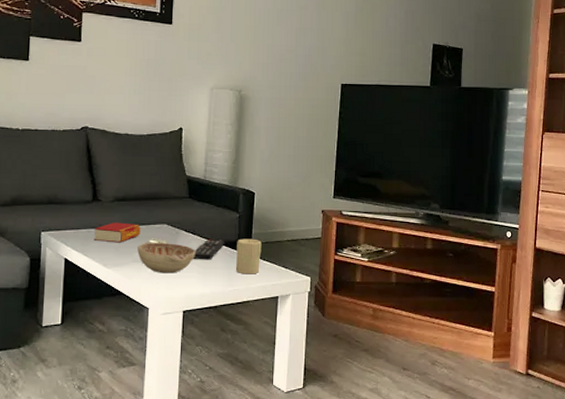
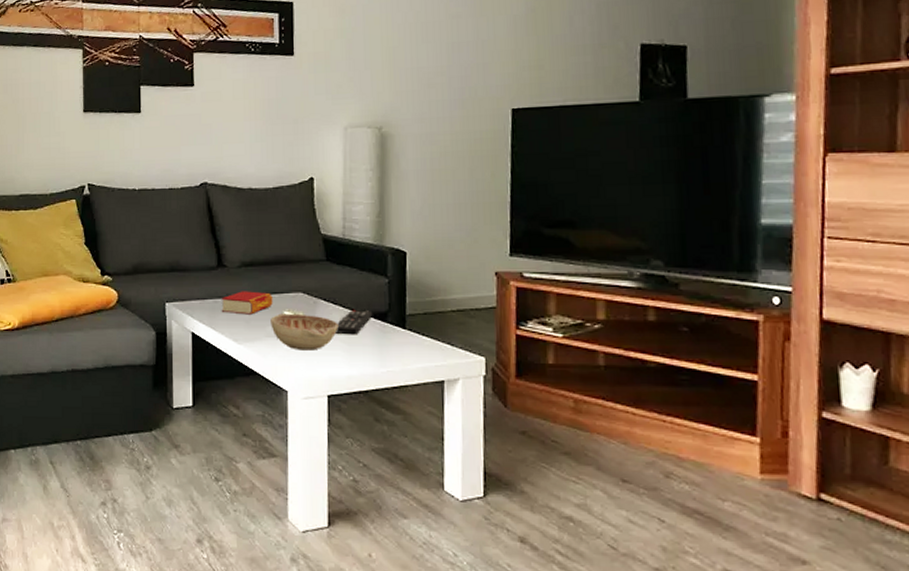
candle: present [235,239,262,274] -> none [387,309,419,353]

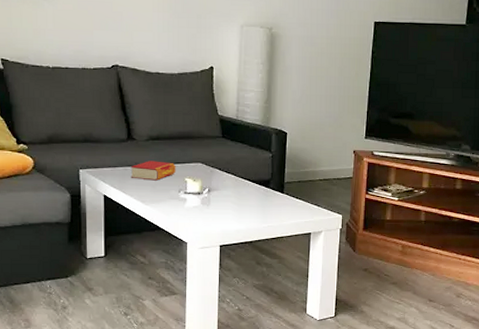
decorative bowl: present [270,313,339,351] -> none [174,180,230,210]
remote control: present [336,309,373,335] -> none [228,177,259,198]

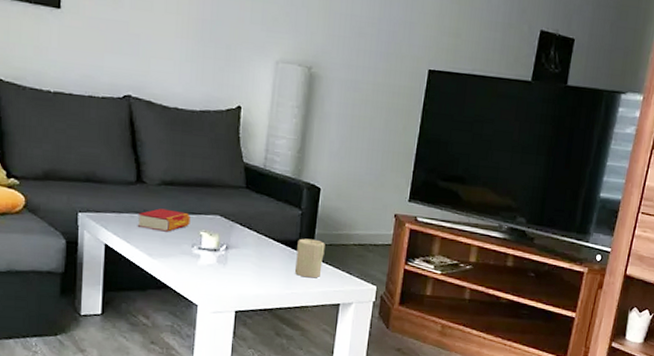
candle: none [269,177,294,212] -> present [294,238,325,278]

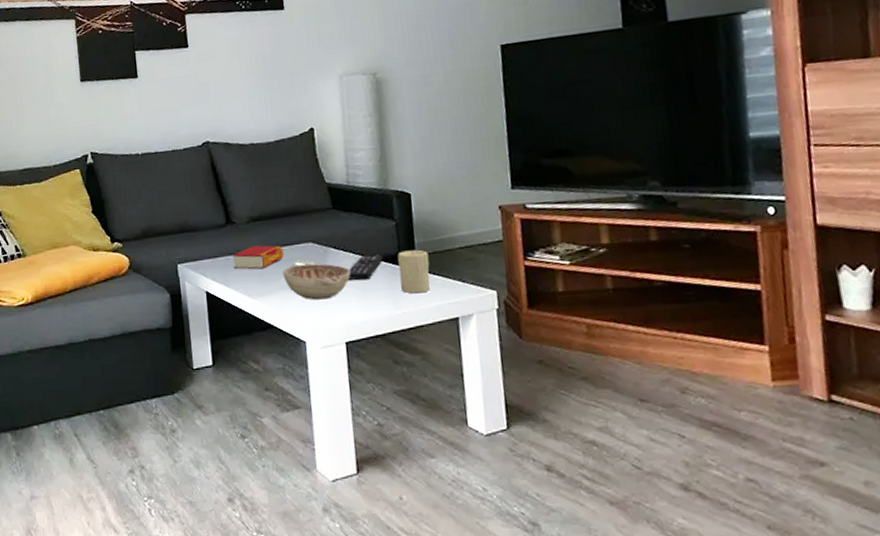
decorative bowl: none [186,233,252,270] -> present [283,263,351,300]
remote control: none [248,235,284,259] -> present [348,254,383,281]

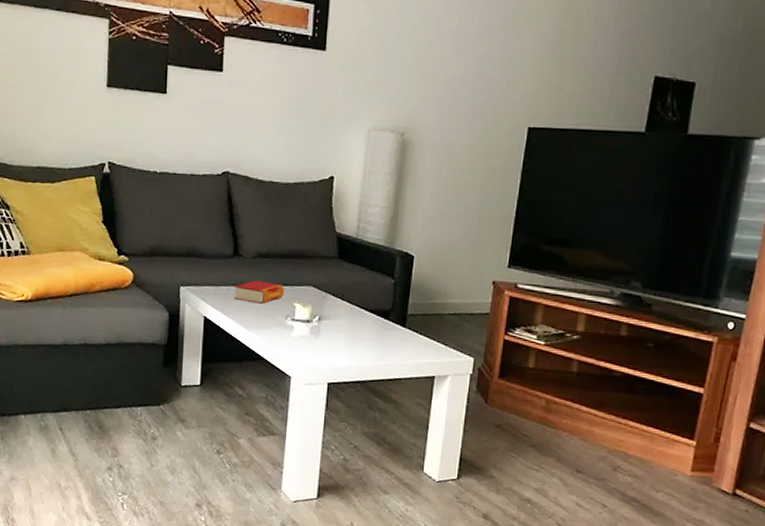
decorative bowl: present [283,263,351,300] -> none [280,304,344,341]
remote control: present [348,254,383,281] -> none [341,305,377,330]
candle: present [397,249,431,294] -> none [387,308,419,350]

